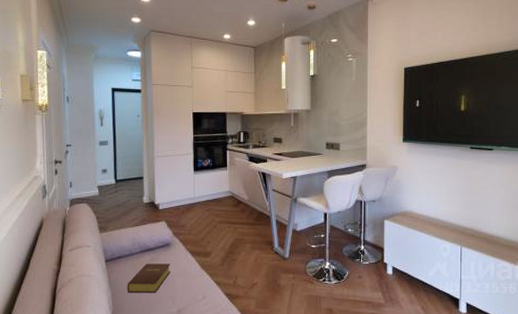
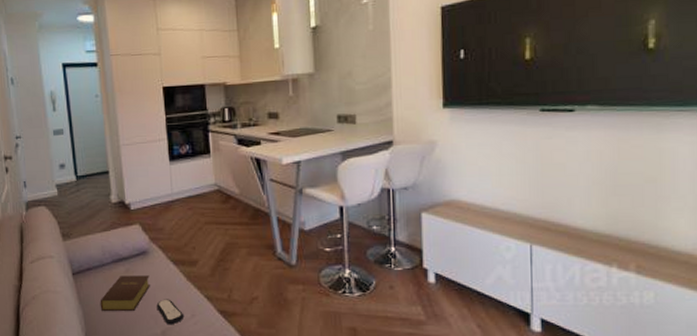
remote control: none [174,283,197,305] -> present [156,299,185,325]

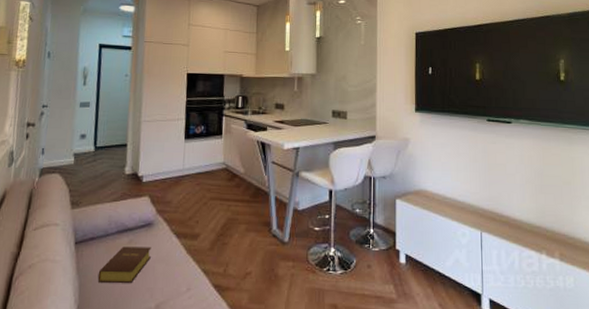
remote control: present [156,299,185,325] -> none [154,271,180,299]

